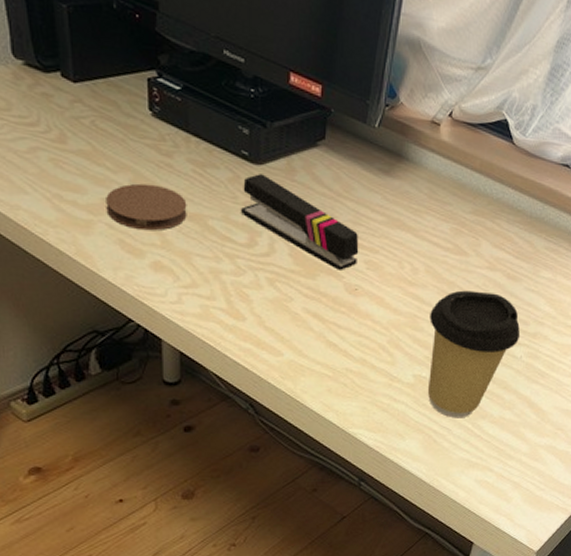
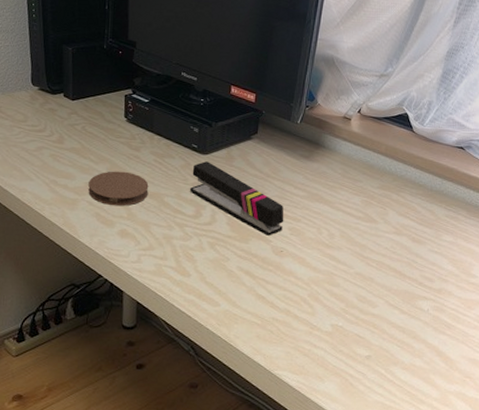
coffee cup: present [428,290,521,418] -> none [345,252,427,364]

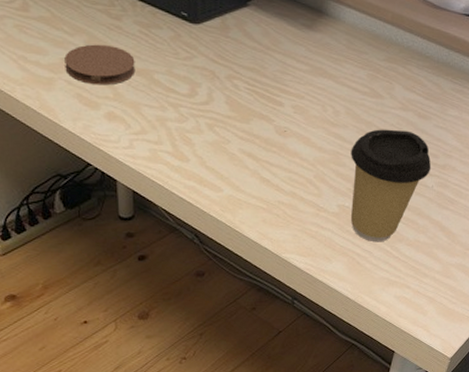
stapler: present [190,161,284,236] -> none [183,32,287,115]
coffee cup: none [345,252,427,364] -> present [351,129,432,242]

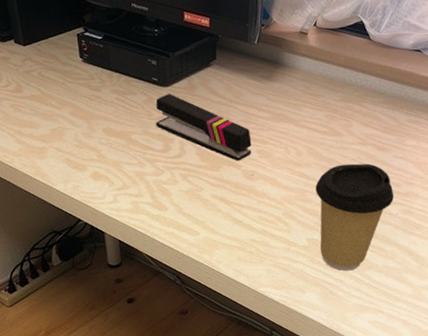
coaster: present [64,44,136,86] -> none [54,113,115,150]
stapler: none [183,32,287,115] -> present [155,94,252,161]

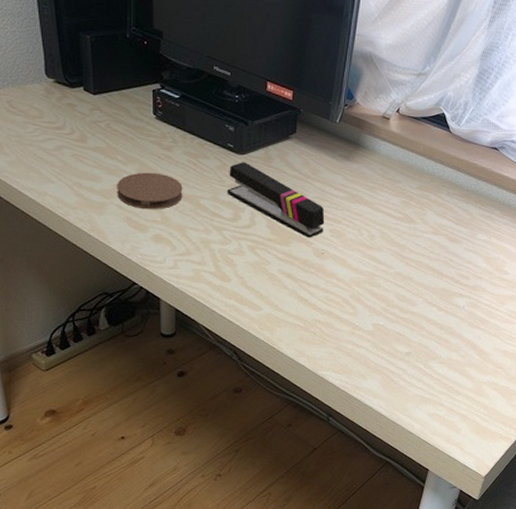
coaster: none [54,113,115,150] -> present [117,172,183,210]
coffee cup: present [315,163,395,271] -> none [385,252,463,360]

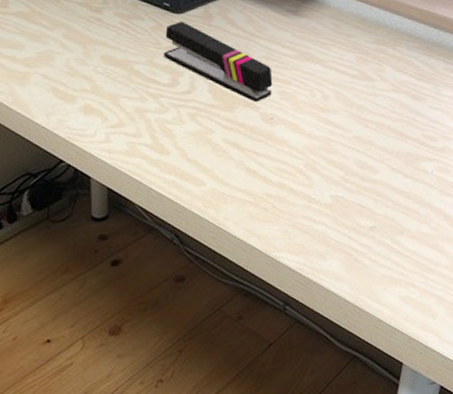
coaster: present [117,172,183,210] -> none [41,37,115,78]

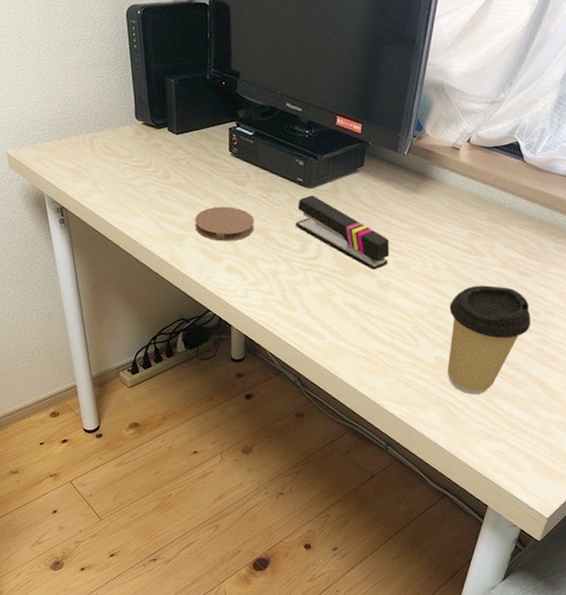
coaster: none [41,37,115,78] -> present [195,206,255,242]
coffee cup: none [342,112,430,236] -> present [448,285,532,395]

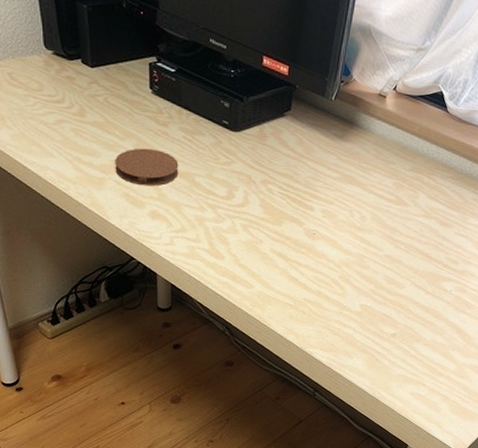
stapler: present [296,195,390,270] -> none [222,139,317,218]
coffee cup: present [448,285,532,395] -> none [372,234,451,341]

